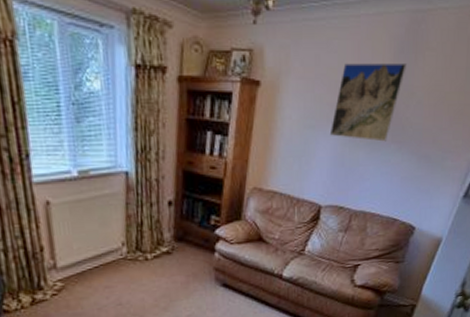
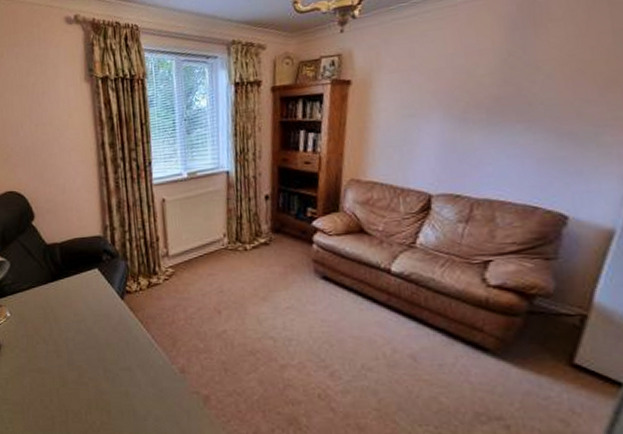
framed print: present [329,63,407,142] -> none [433,39,525,123]

